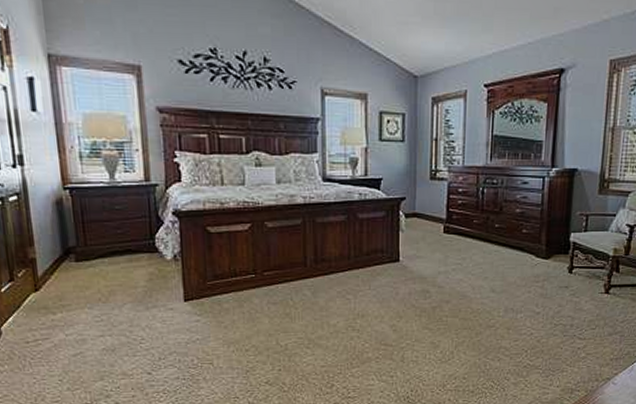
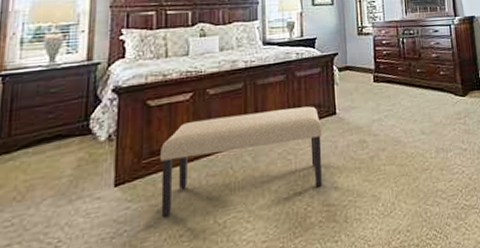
bench: none [223,250,384,333] -> present [160,106,322,217]

